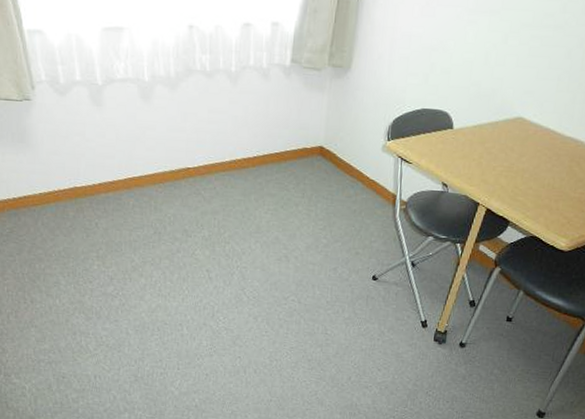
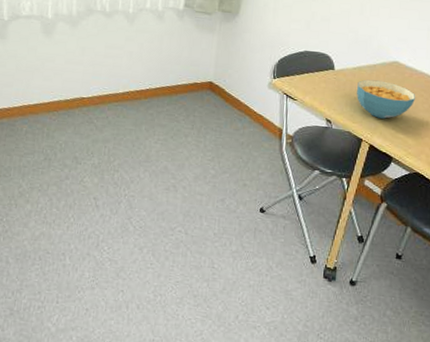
cereal bowl: none [475,138,539,181] -> present [356,79,416,119]

